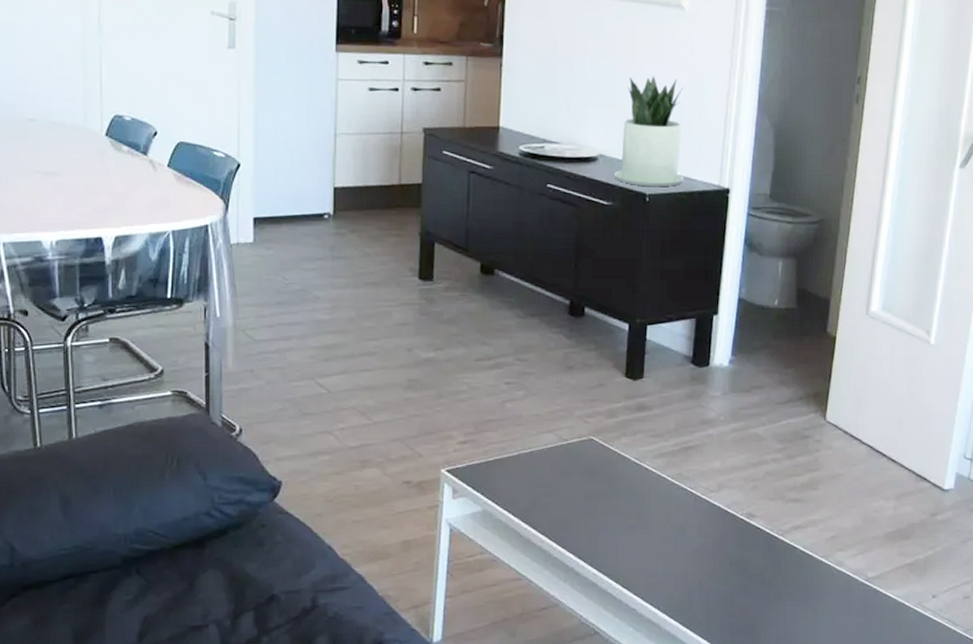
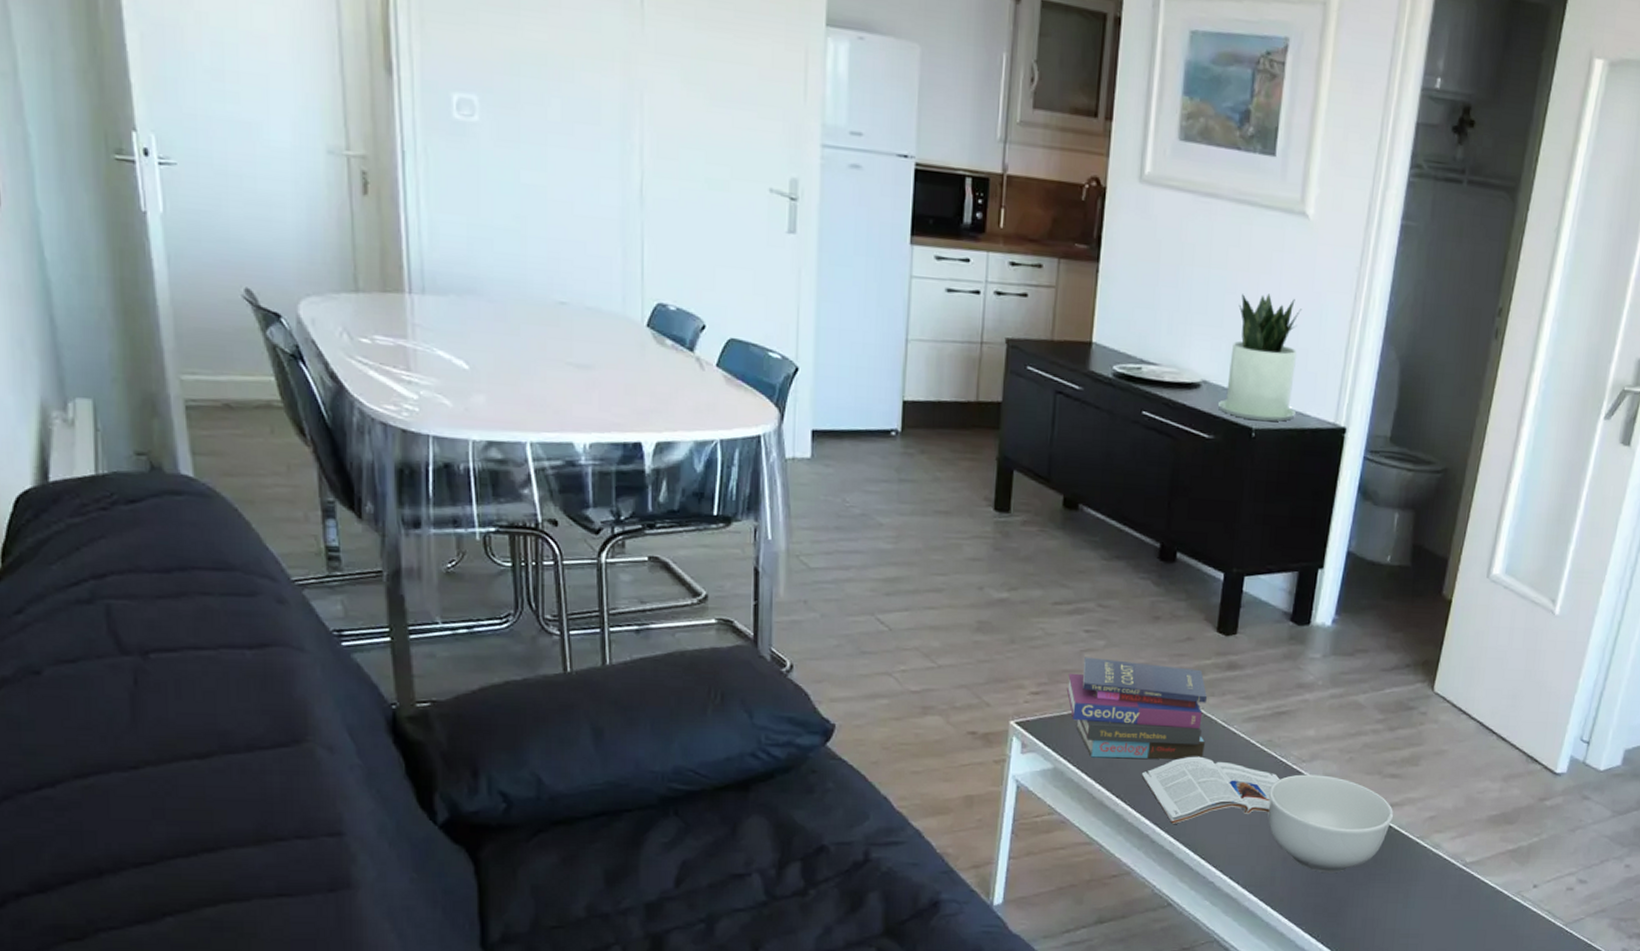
books: none [491,407,621,499] -> present [1066,657,1207,760]
magazine: none [563,492,691,556] -> present [1141,756,1280,824]
bowl: none [681,503,797,595] -> present [1268,774,1393,874]

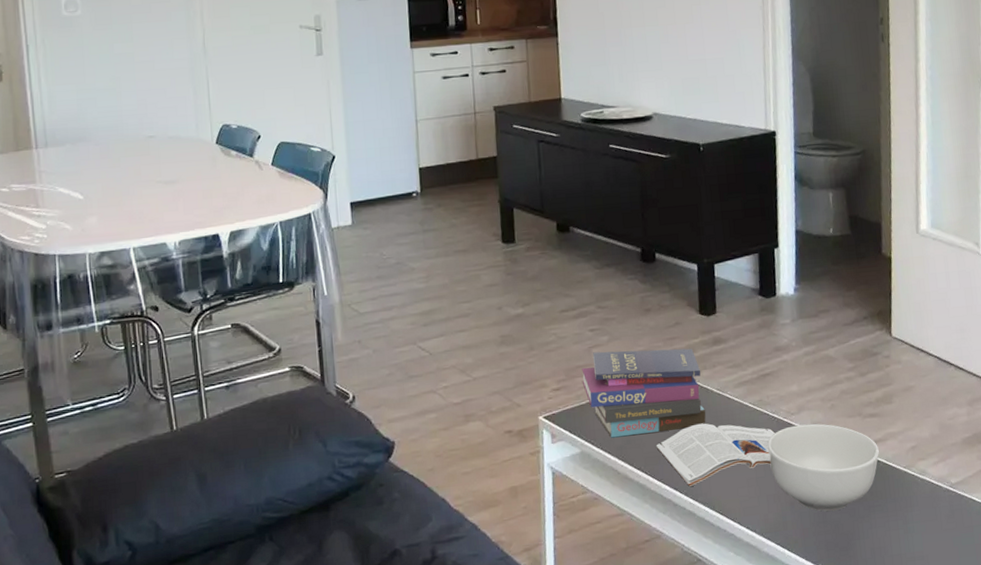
planter: present [1217,294,1301,422] -> none [668,38,733,138]

